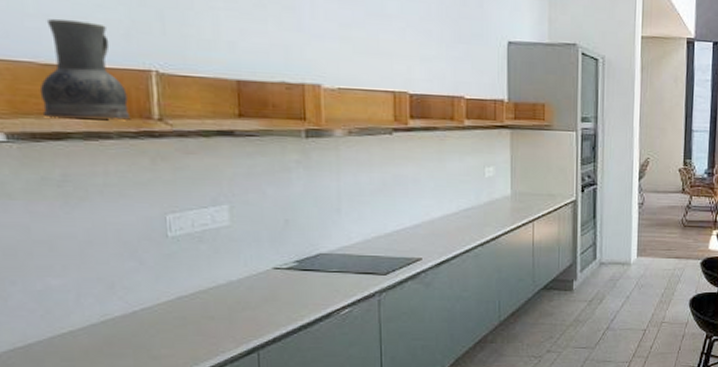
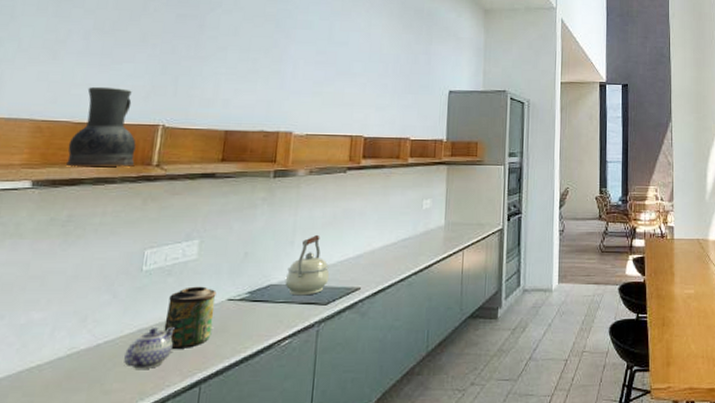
teapot: none [167,294,220,336] -> present [124,326,175,369]
canister: none [205,254,262,318] -> present [163,286,216,350]
kettle: none [336,203,386,266] -> present [285,235,330,296]

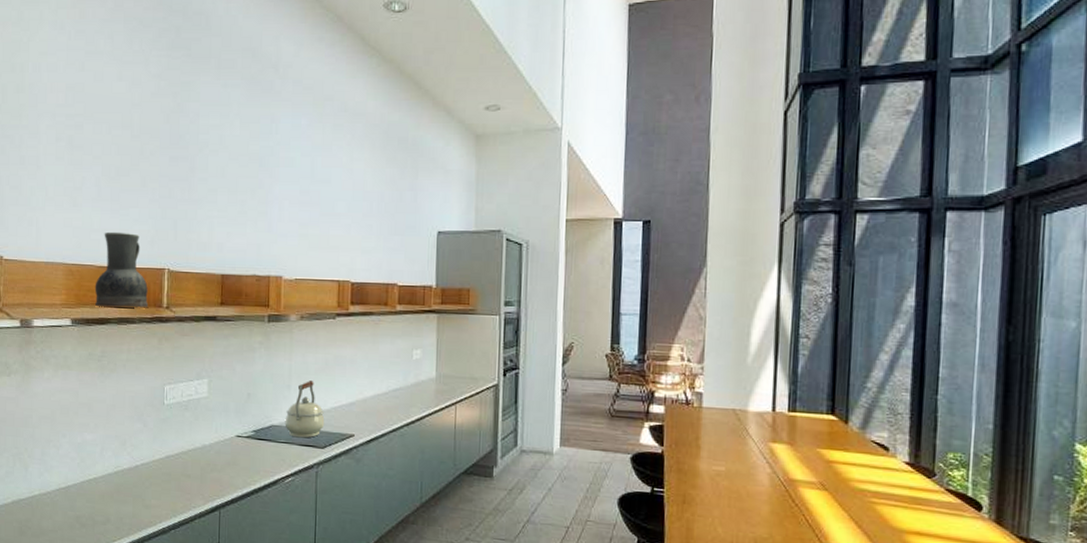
teapot: present [124,326,175,369] -> none [158,454,195,491]
canister: present [163,286,216,350] -> none [186,421,226,477]

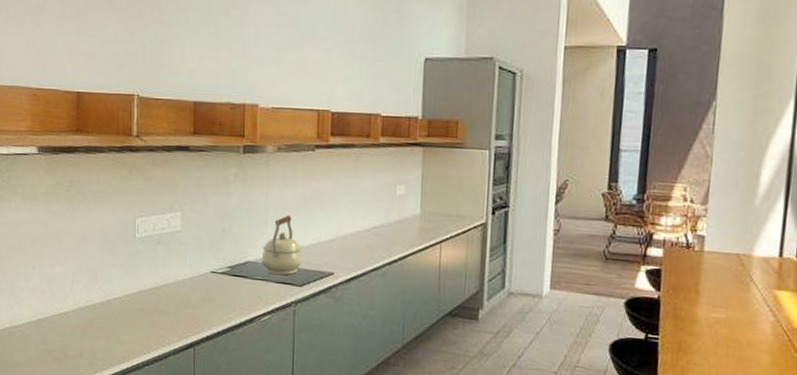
vase: present [94,231,149,308] -> none [61,54,118,137]

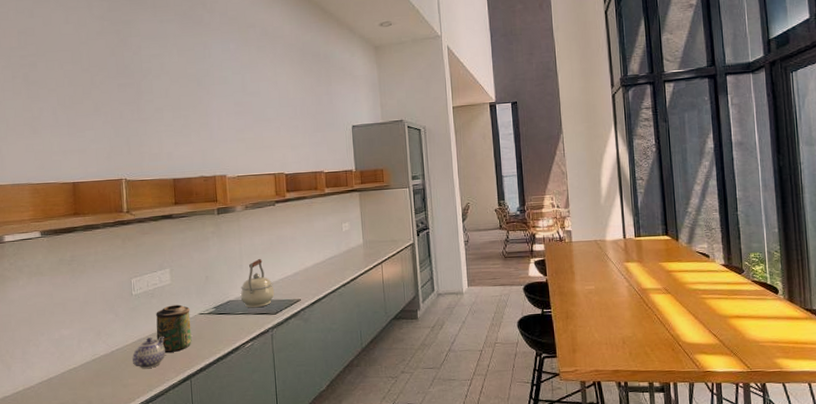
teapot: none [131,290,168,327] -> present [132,336,165,368]
canister: none [159,256,200,313] -> present [156,304,192,354]

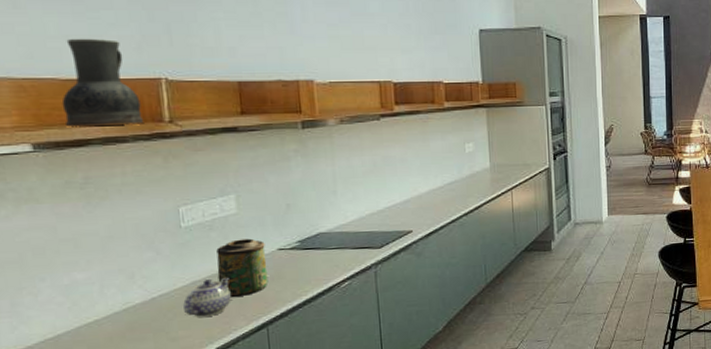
vase: none [59,151,111,219] -> present [61,38,144,127]
kettle: present [240,259,275,308] -> none [333,184,379,242]

